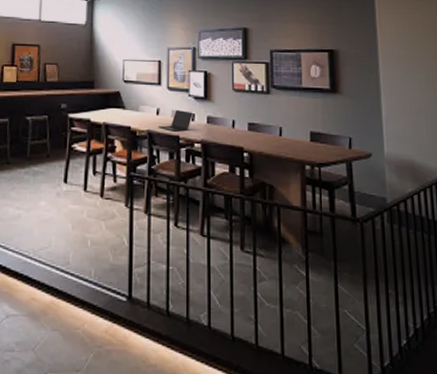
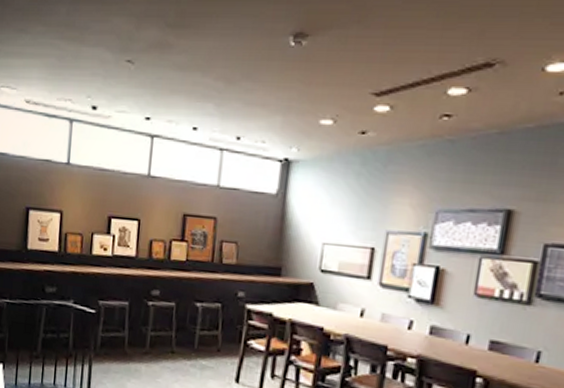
laptop: present [157,110,193,132] -> none [359,314,411,341]

